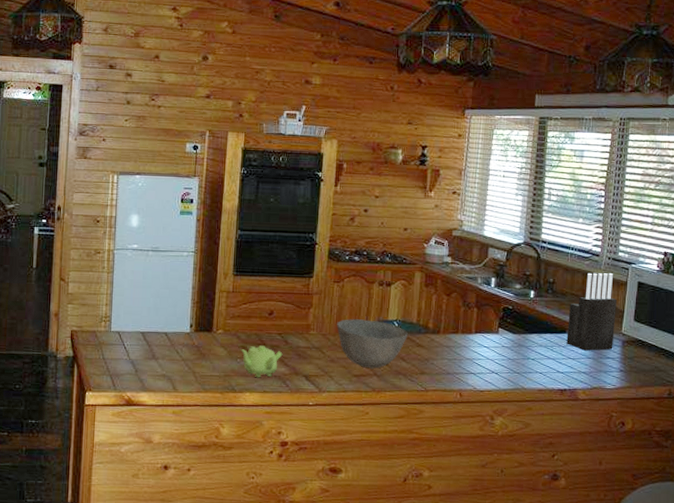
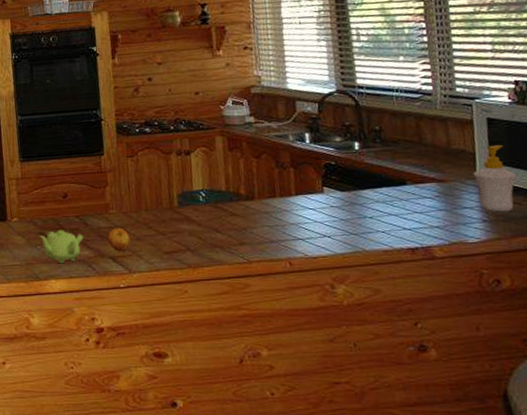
apple: none [304,348,326,372] -> present [107,227,131,252]
bowl: present [337,319,408,369] -> none [137,192,218,244]
knife block: present [566,273,617,351] -> none [405,112,469,202]
soap bottle: none [619,305,652,365] -> present [473,144,517,212]

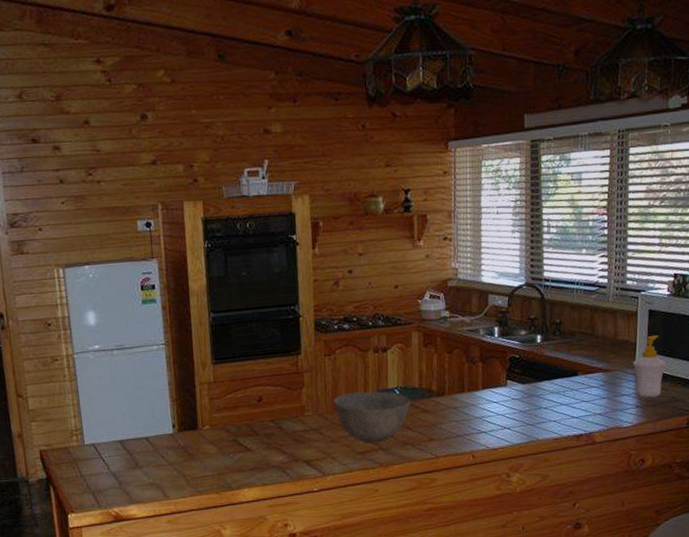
teapot: present [39,230,84,264] -> none [231,436,279,472]
apple: present [107,227,131,252] -> none [302,430,326,456]
bowl: none [137,192,218,244] -> present [333,391,411,444]

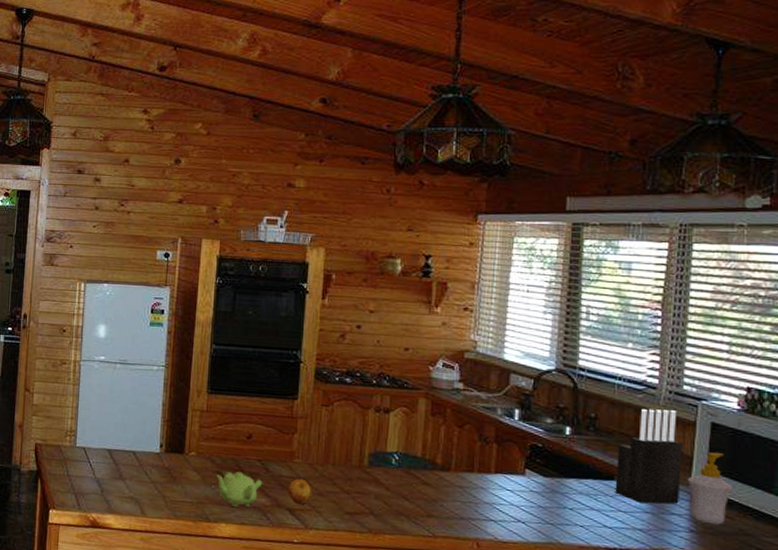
teapot: none [231,436,279,472] -> present [215,472,263,508]
apple: none [302,430,326,456] -> present [287,478,313,505]
bowl: present [333,391,411,444] -> none [325,448,411,507]
knife block: none [578,305,628,391] -> present [615,408,682,504]

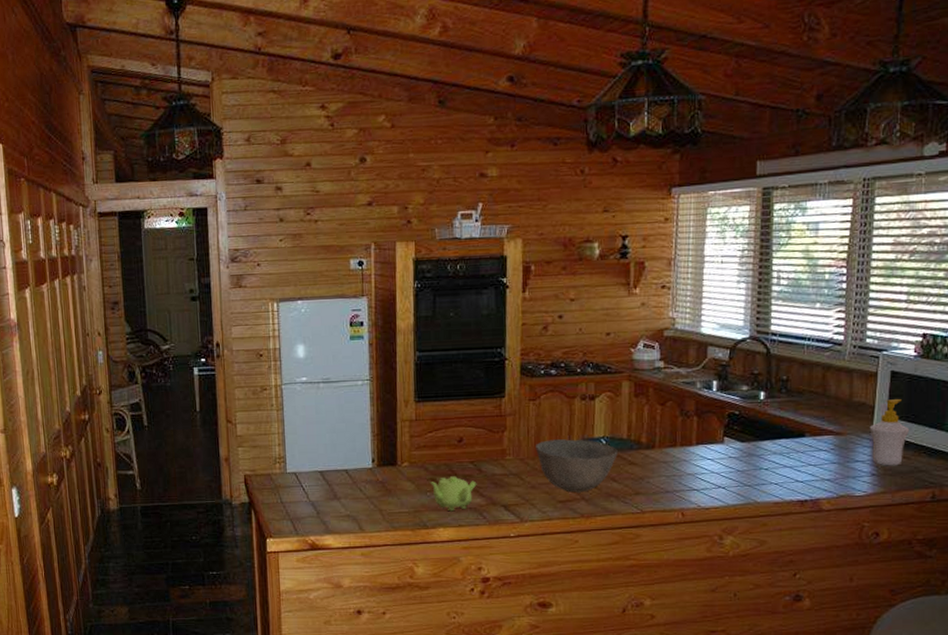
apple: present [287,478,313,505] -> none [501,474,525,500]
bowl: none [325,448,411,507] -> present [536,439,618,493]
knife block: present [615,408,682,504] -> none [805,364,865,455]

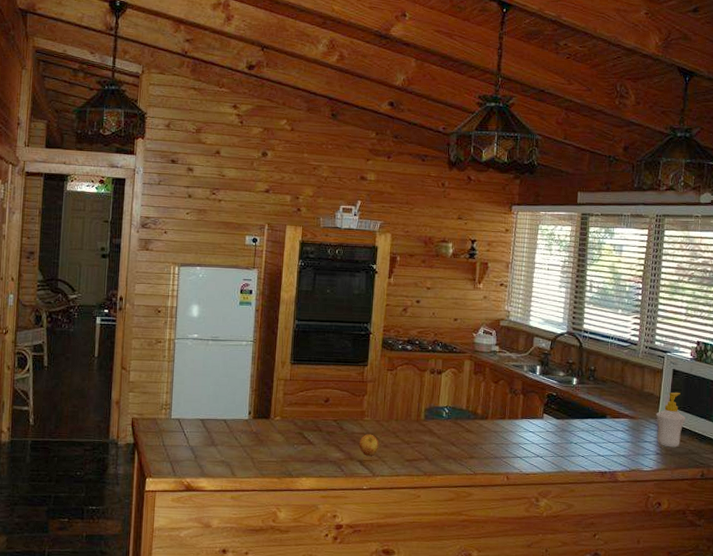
teapot: present [429,476,477,512] -> none [297,432,338,463]
apple: none [501,474,525,500] -> present [358,434,379,457]
bowl: present [536,439,618,493] -> none [390,405,458,453]

